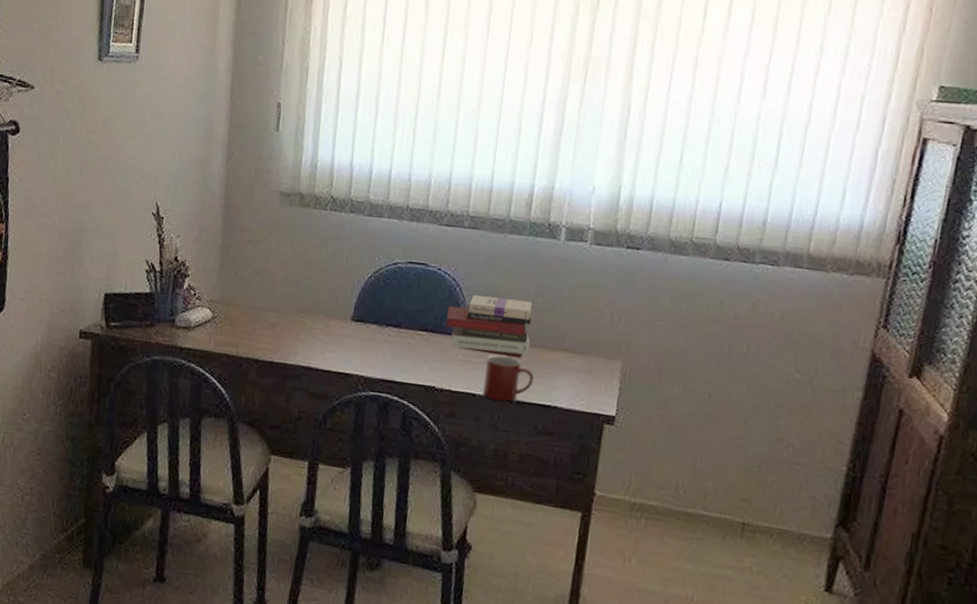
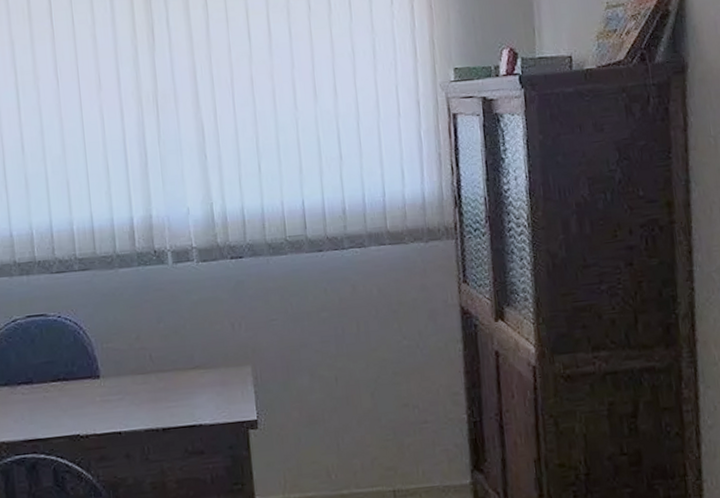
books: present [446,295,532,357] -> none [76,329,164,391]
mug: present [483,355,535,402] -> none [125,387,174,433]

